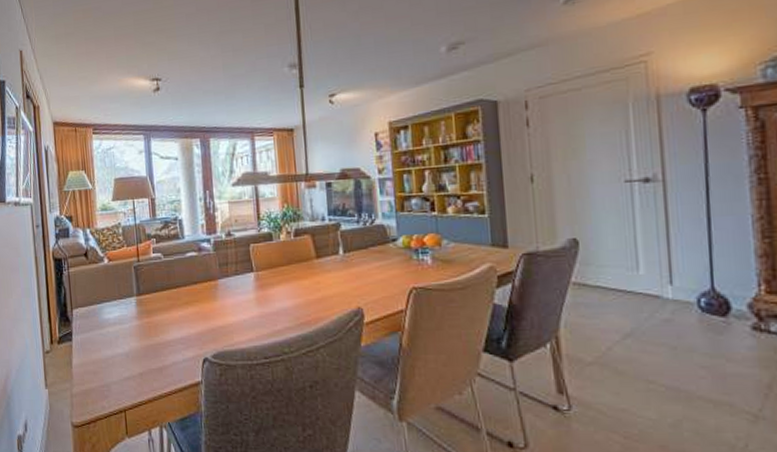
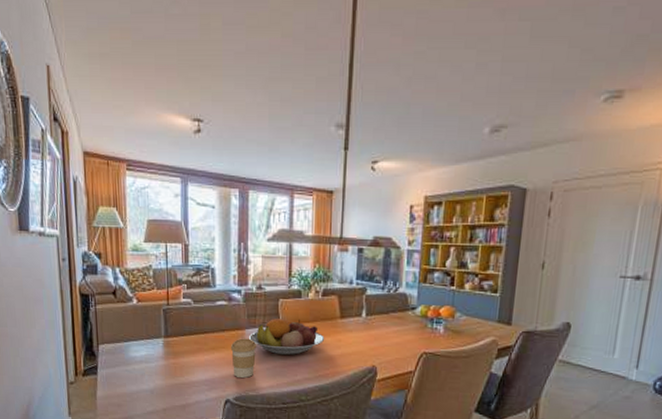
coffee cup: none [204,289,232,332] -> present [230,338,257,378]
fruit bowl: none [223,264,303,305] -> present [249,319,325,356]

